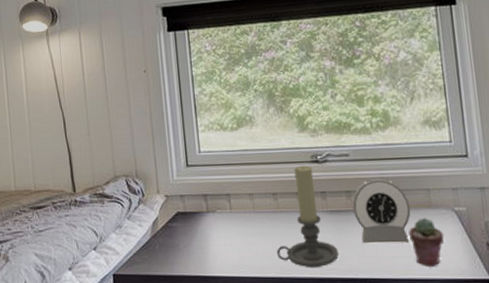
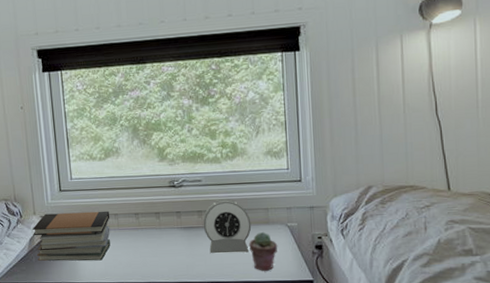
book stack: none [156,190,245,250] -> present [32,211,111,261]
candle holder: present [277,165,339,268] -> none [138,189,190,275]

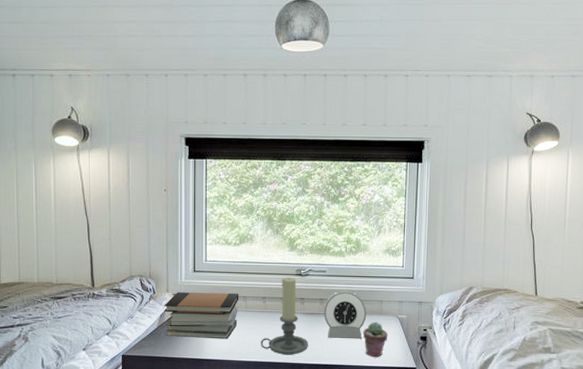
candle holder: none [138,189,190,275] -> present [261,277,308,356]

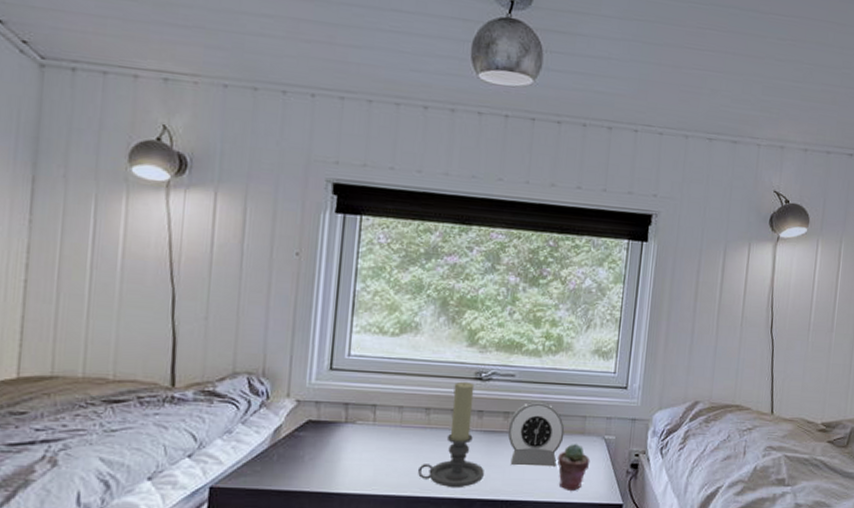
book stack: present [164,292,239,339] -> none [280,397,393,465]

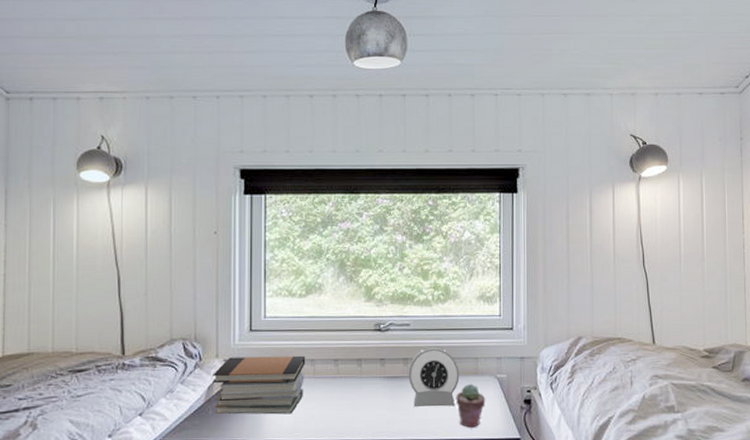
book stack: none [280,397,393,465] -> present [213,355,306,415]
candle holder: present [418,381,484,488] -> none [333,333,391,431]

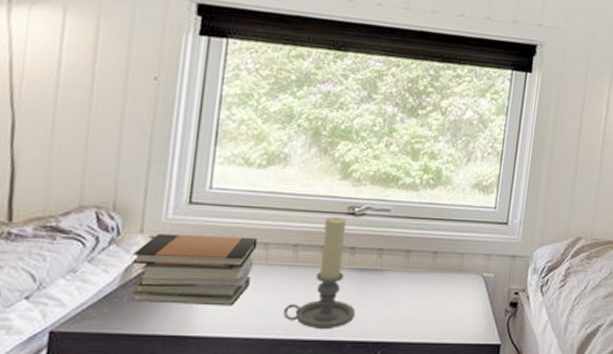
candle holder: none [333,333,391,431] -> present [283,216,355,330]
alarm clock: present [408,346,460,408] -> none [381,236,442,306]
potted succulent: present [456,383,486,428] -> none [433,281,468,331]

